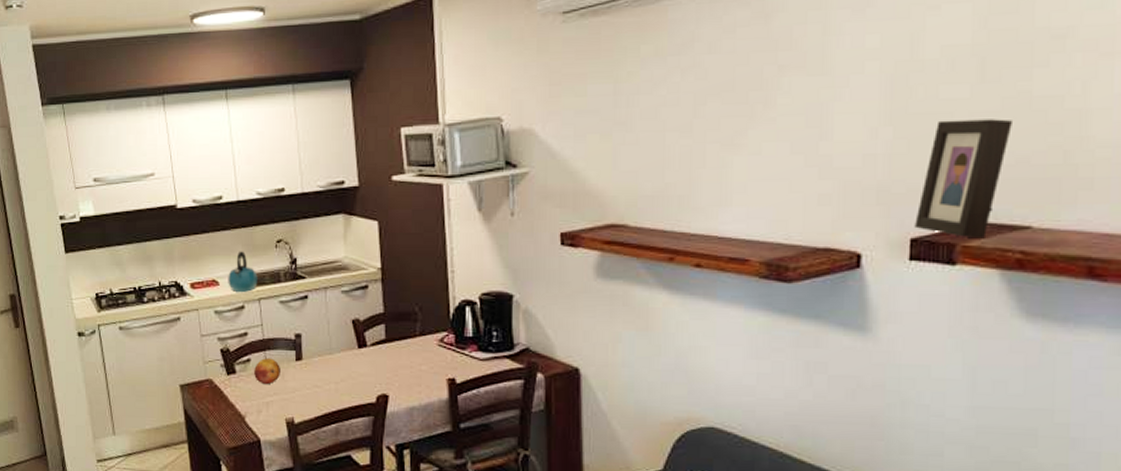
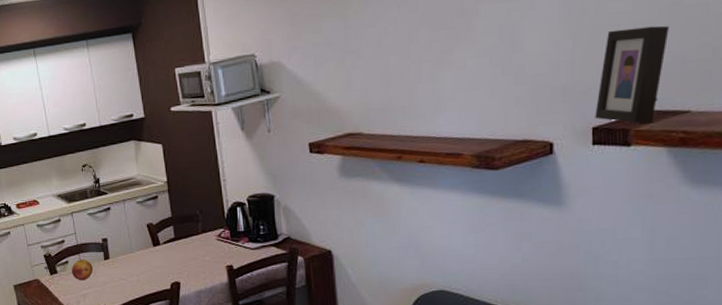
kettle: present [228,251,258,292] -> none [46,176,70,209]

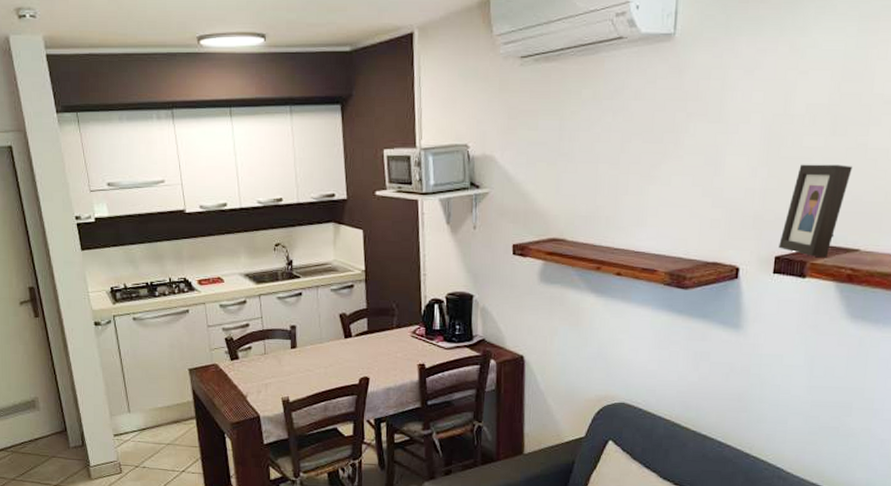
fruit: present [72,259,93,281] -> none [255,346,278,369]

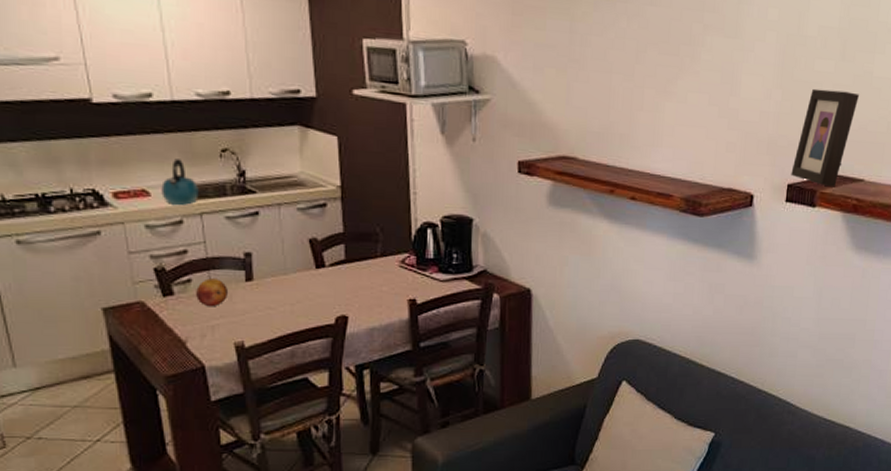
kettle: none [232,253,258,289] -> present [161,159,199,205]
fruit: none [255,346,278,369] -> present [196,278,228,307]

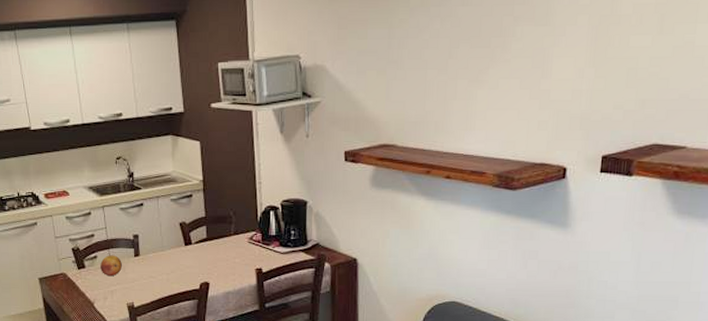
kettle: present [161,159,199,205] -> none [76,167,101,201]
picture frame: present [791,88,859,187] -> none [605,63,679,156]

